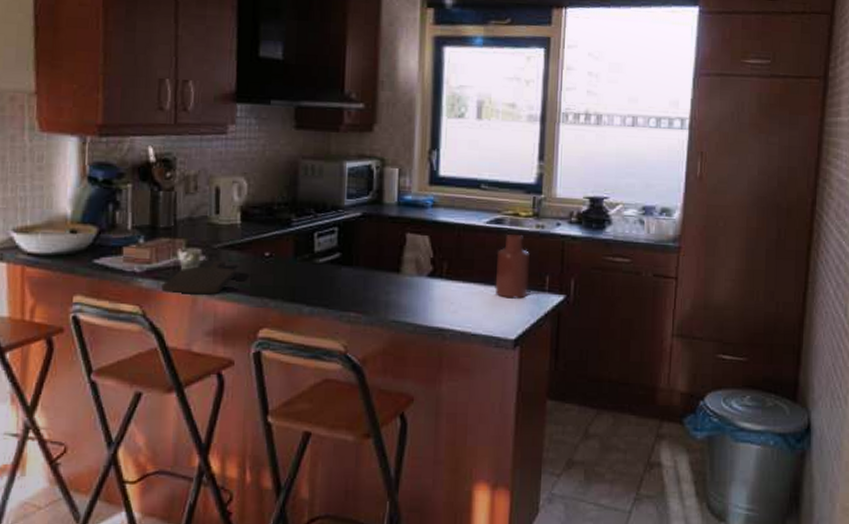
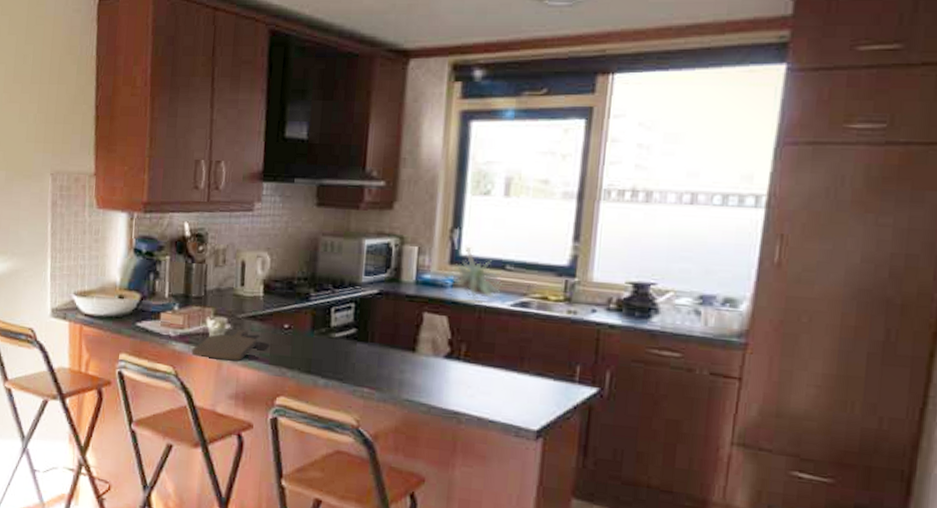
plant: none [421,168,482,222] -> present [440,247,506,303]
vase: present [494,233,530,299] -> none [517,318,558,388]

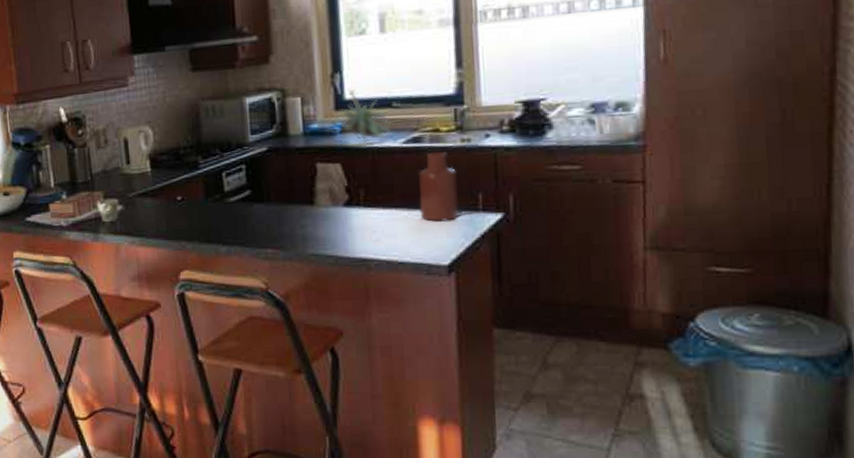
cutting board: present [191,329,258,361] -> none [86,208,153,244]
vase: none [517,318,558,388] -> present [417,151,459,222]

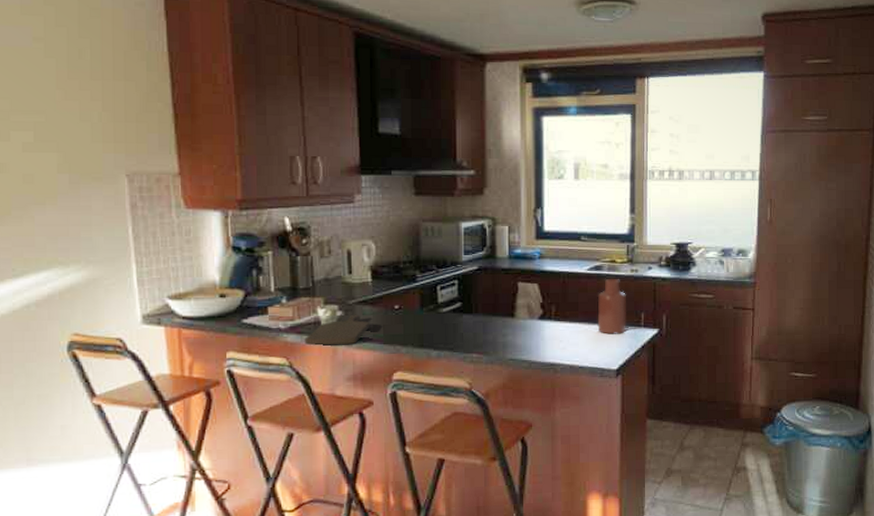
cutting board: none [86,208,153,244] -> present [305,314,370,346]
plant: present [328,90,396,145] -> none [529,224,583,270]

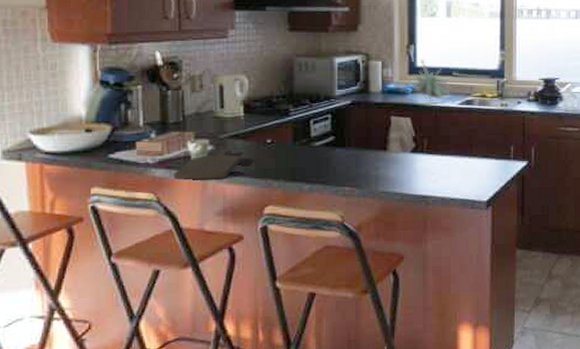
plant: none [529,224,583,270] -> present [402,60,454,104]
vase: present [597,278,627,334] -> none [468,112,497,167]

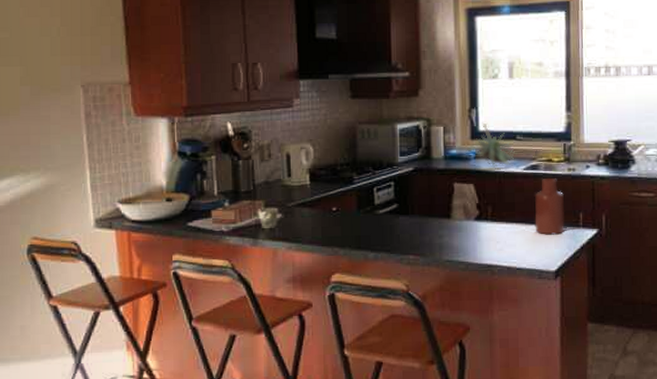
cutting board: present [173,148,242,181] -> none [246,216,309,248]
vase: none [468,112,497,167] -> present [534,177,565,235]

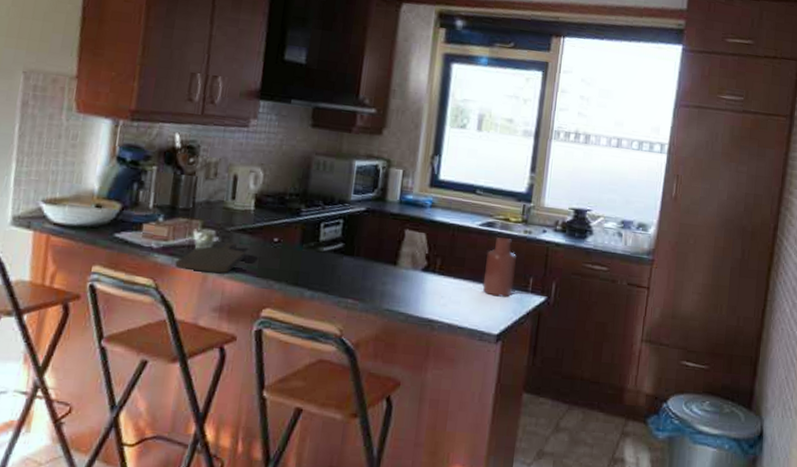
cutting board: none [246,216,309,248] -> present [175,241,246,273]
plant: present [464,124,518,170] -> none [421,173,476,223]

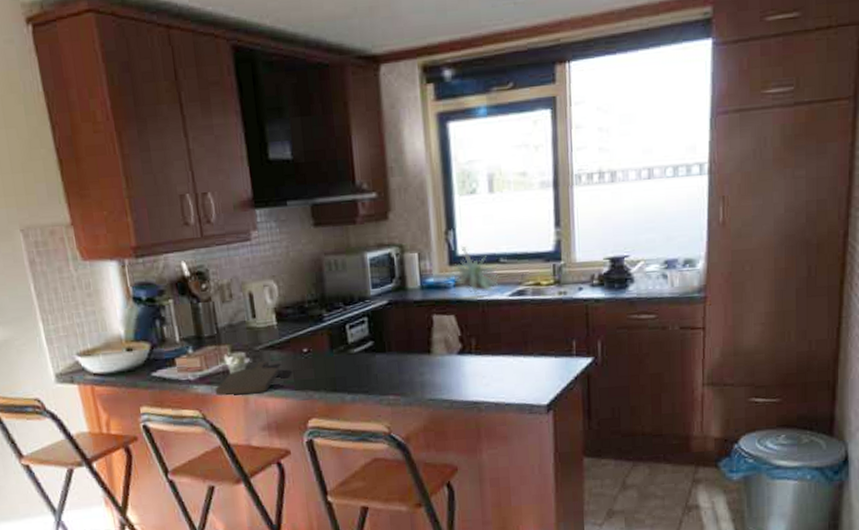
plant: none [421,173,476,223] -> present [442,246,503,298]
vase: present [482,237,516,297] -> none [521,303,557,367]

